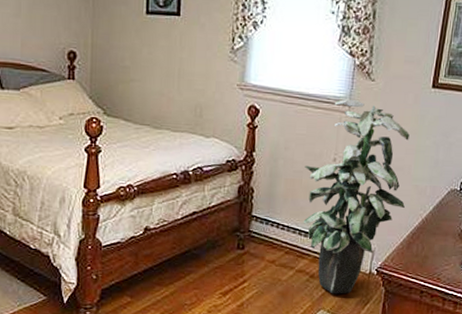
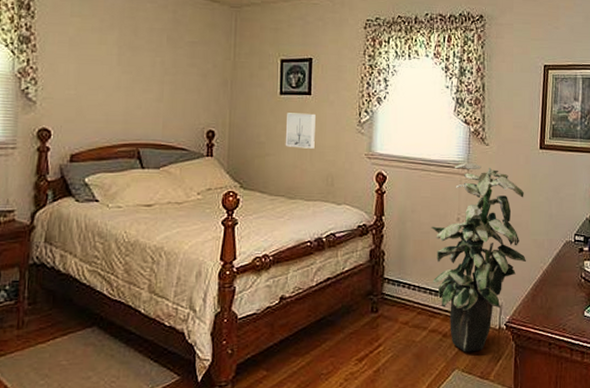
wall art: none [151,35,185,76] -> present [285,113,316,149]

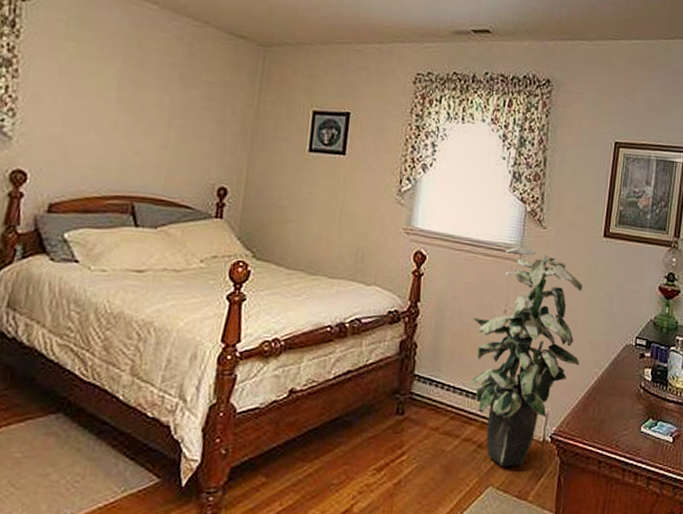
wall art: present [285,113,316,149] -> none [310,173,349,218]

